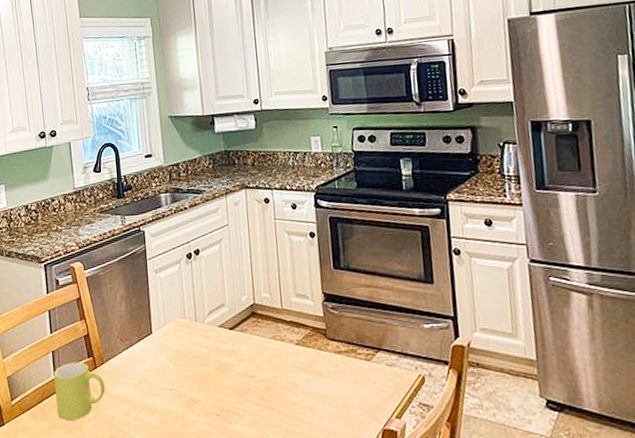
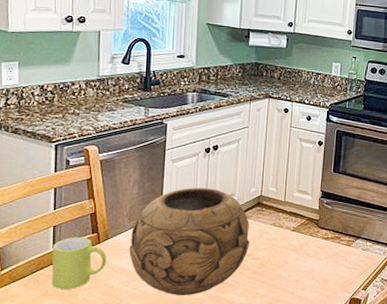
decorative bowl: none [125,299,250,426] -> present [129,188,250,295]

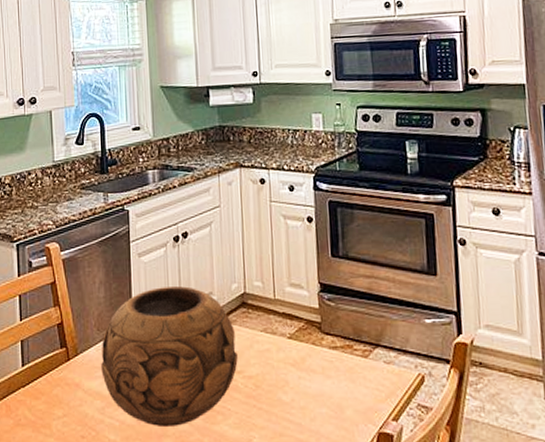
mug: present [52,237,106,289] -> none [21,352,78,417]

